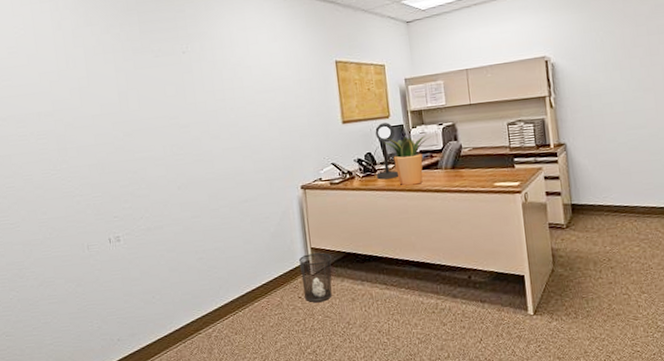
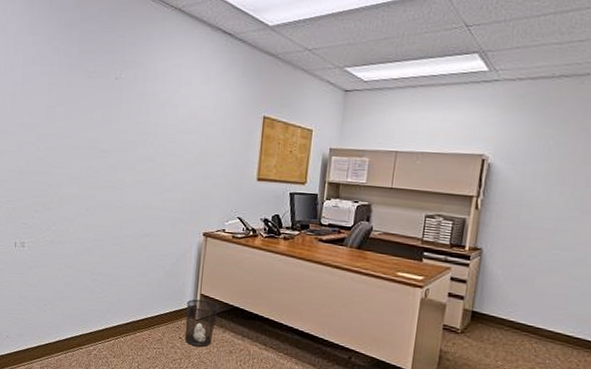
desk lamp: present [375,123,399,180] -> none [279,188,309,246]
potted plant: present [383,136,432,186] -> none [293,204,344,257]

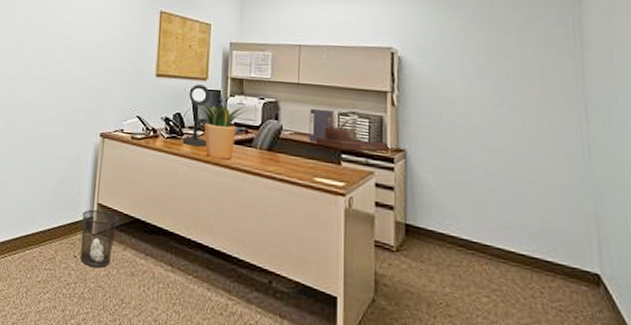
desk lamp: none [279,188,309,246] -> present [182,84,211,147]
potted plant: none [293,204,344,257] -> present [195,101,250,160]
binder: none [396,211,421,242] -> present [309,108,333,143]
desk organizer: none [401,215,470,251] -> present [315,112,392,153]

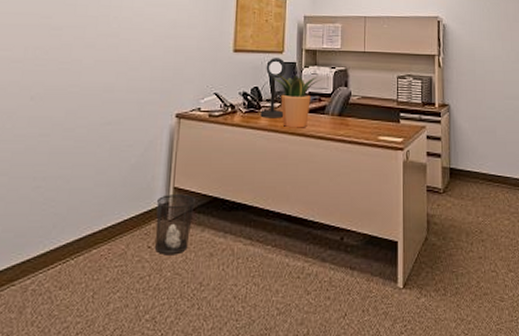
binder: present [309,108,333,143] -> none [374,73,393,105]
desk organizer: present [315,112,392,153] -> none [379,75,439,109]

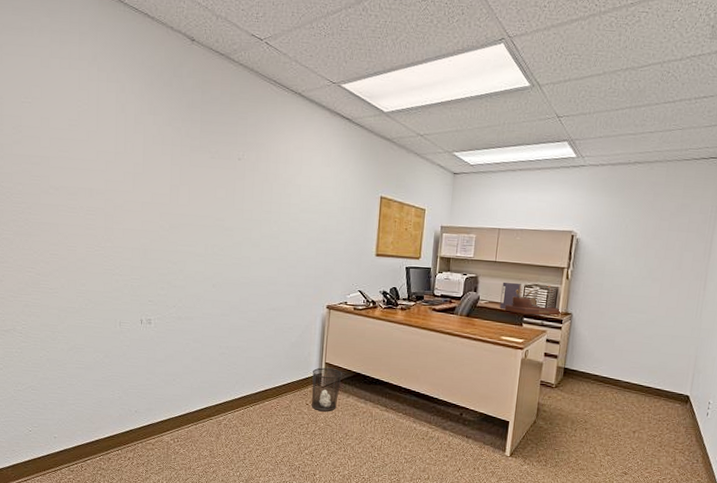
desk lamp: present [260,58,287,118] -> none [397,263,423,315]
potted plant: present [272,74,323,128] -> none [409,277,454,325]
binder: none [374,73,393,105] -> present [500,282,521,309]
desk organizer: none [379,75,439,109] -> present [504,285,562,316]

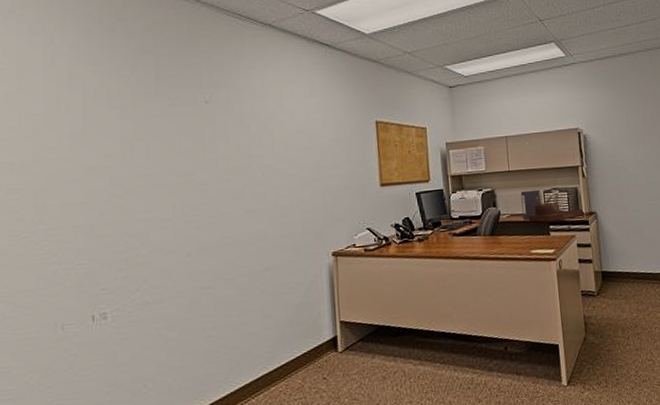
waste bin: present [311,367,342,412] -> none [326,326,363,384]

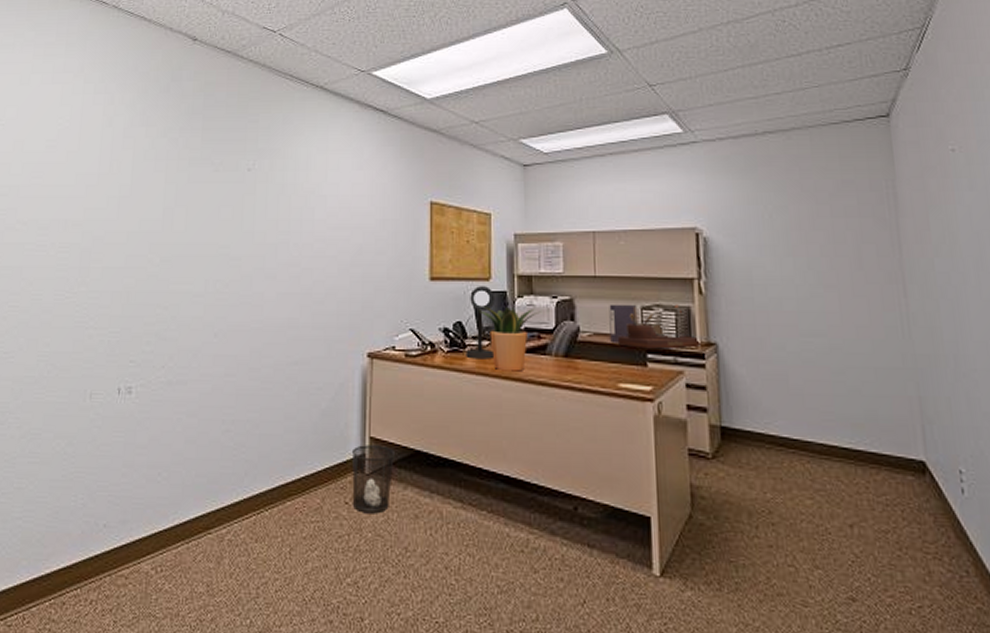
waste bin: none [326,326,363,384] -> present [352,445,395,514]
desk lamp: none [414,187,438,246] -> present [466,286,496,359]
potted plant: none [422,201,471,253] -> present [478,305,541,372]

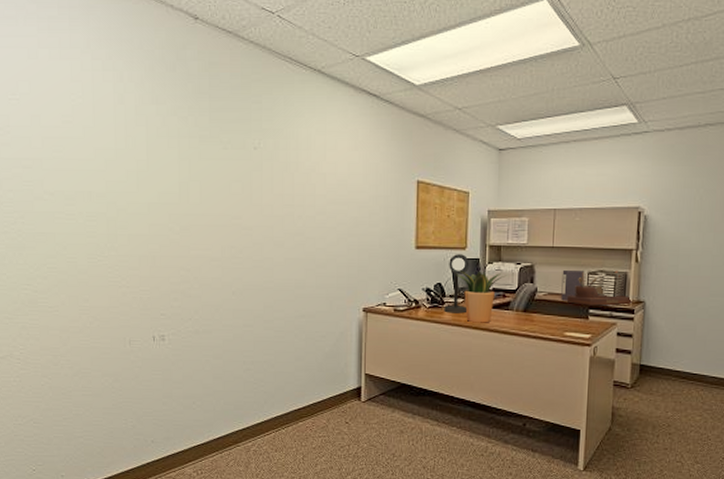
waste bin: present [352,445,395,514] -> none [351,380,385,430]

